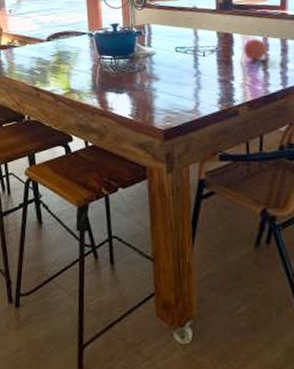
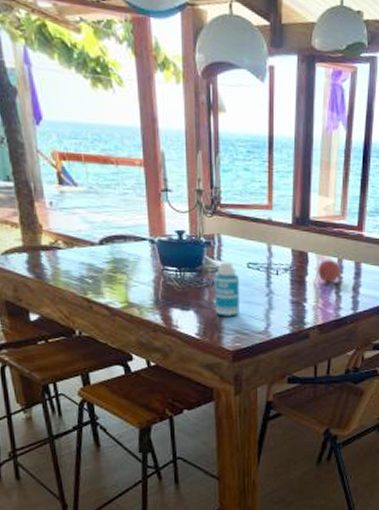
bottle: none [145,48,169,98] -> present [214,262,239,317]

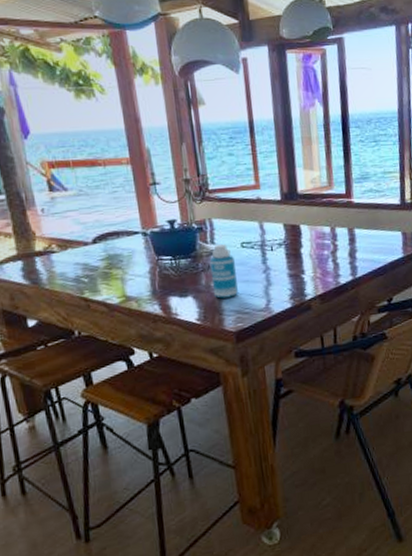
fruit: present [318,260,342,283] -> none [311,229,337,253]

